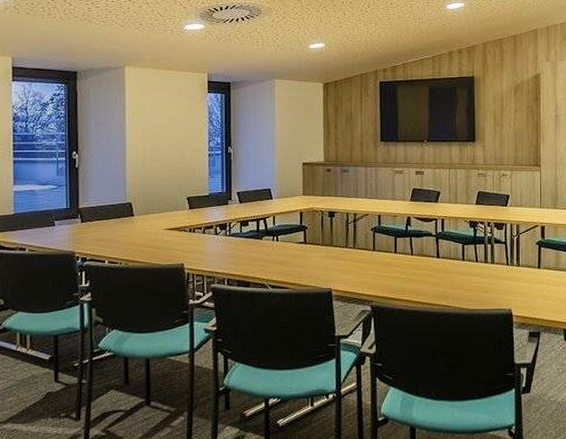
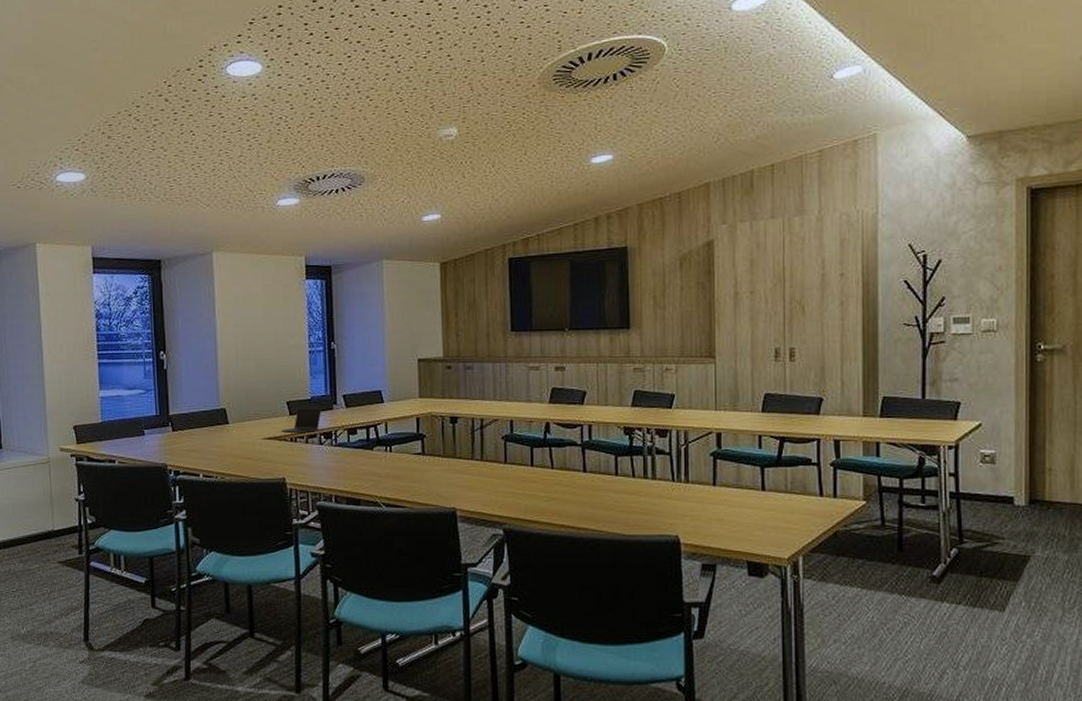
laptop computer: none [181,202,218,225] -> present [281,407,322,434]

